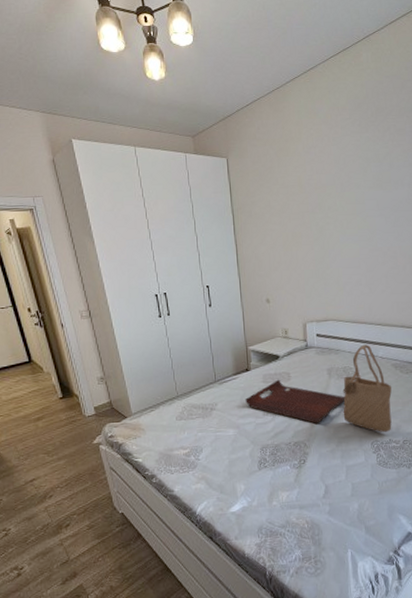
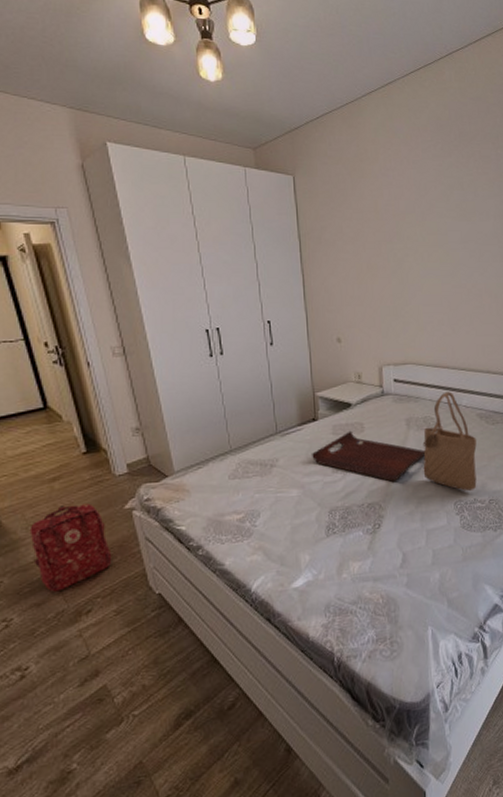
backpack: none [21,439,85,509] -> present [29,503,112,592]

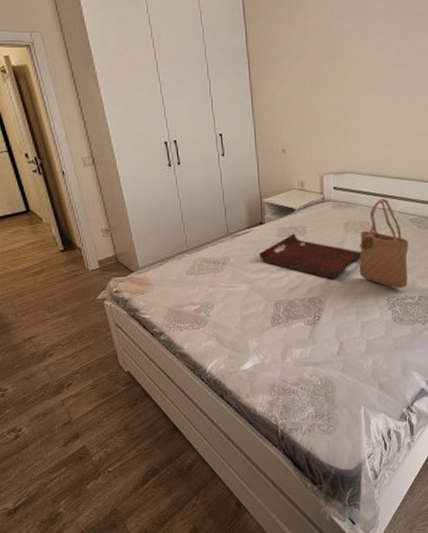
backpack: present [29,503,112,592] -> none [18,294,88,368]

